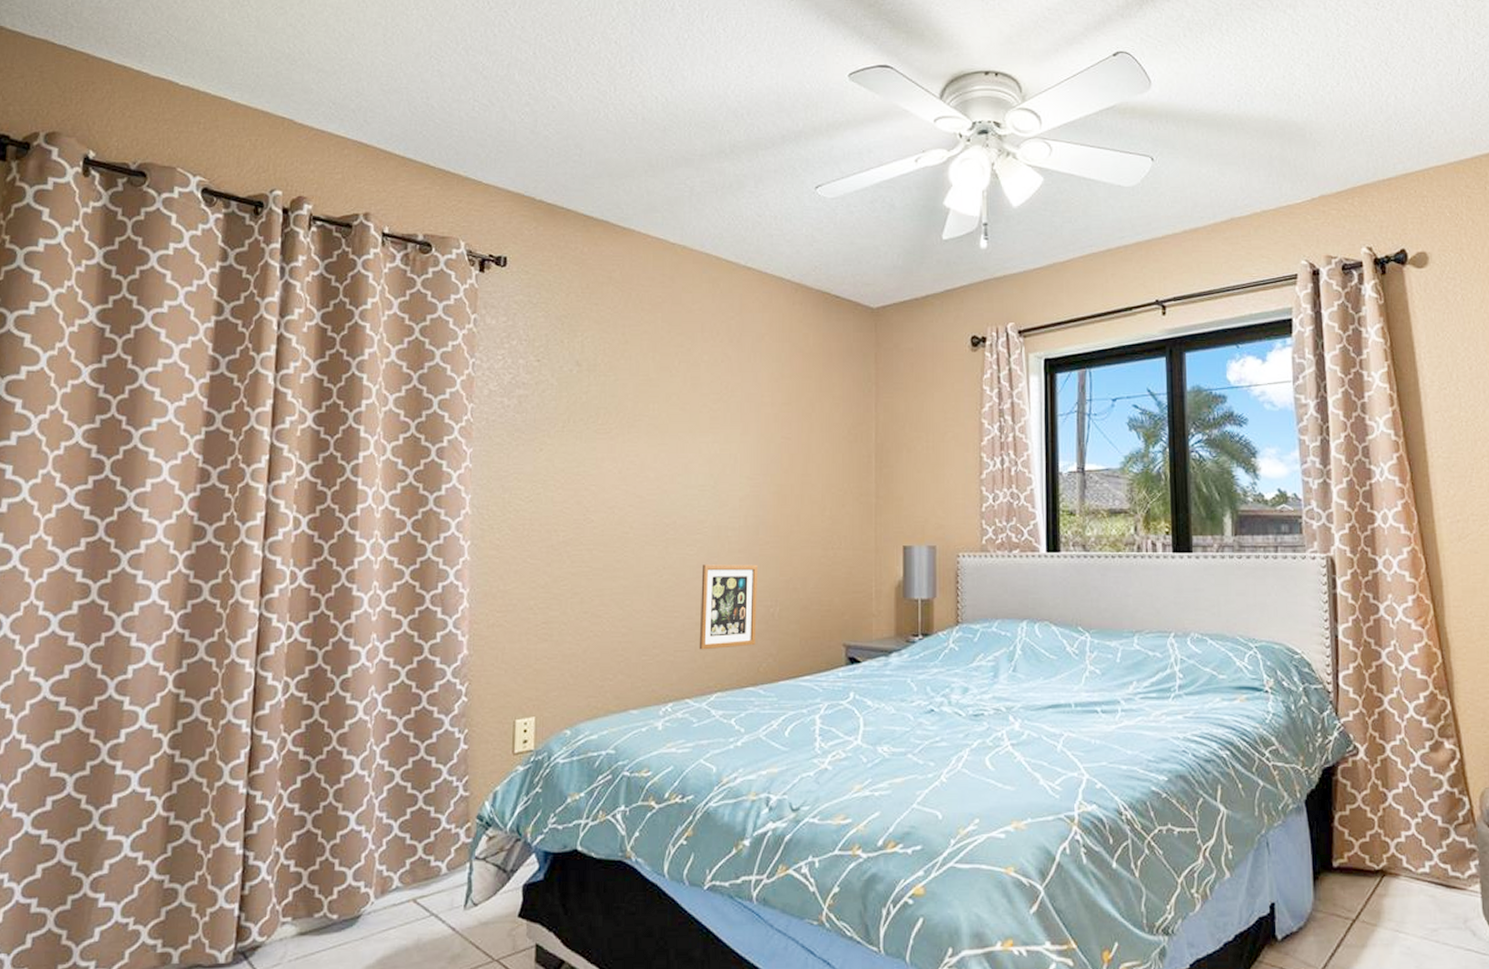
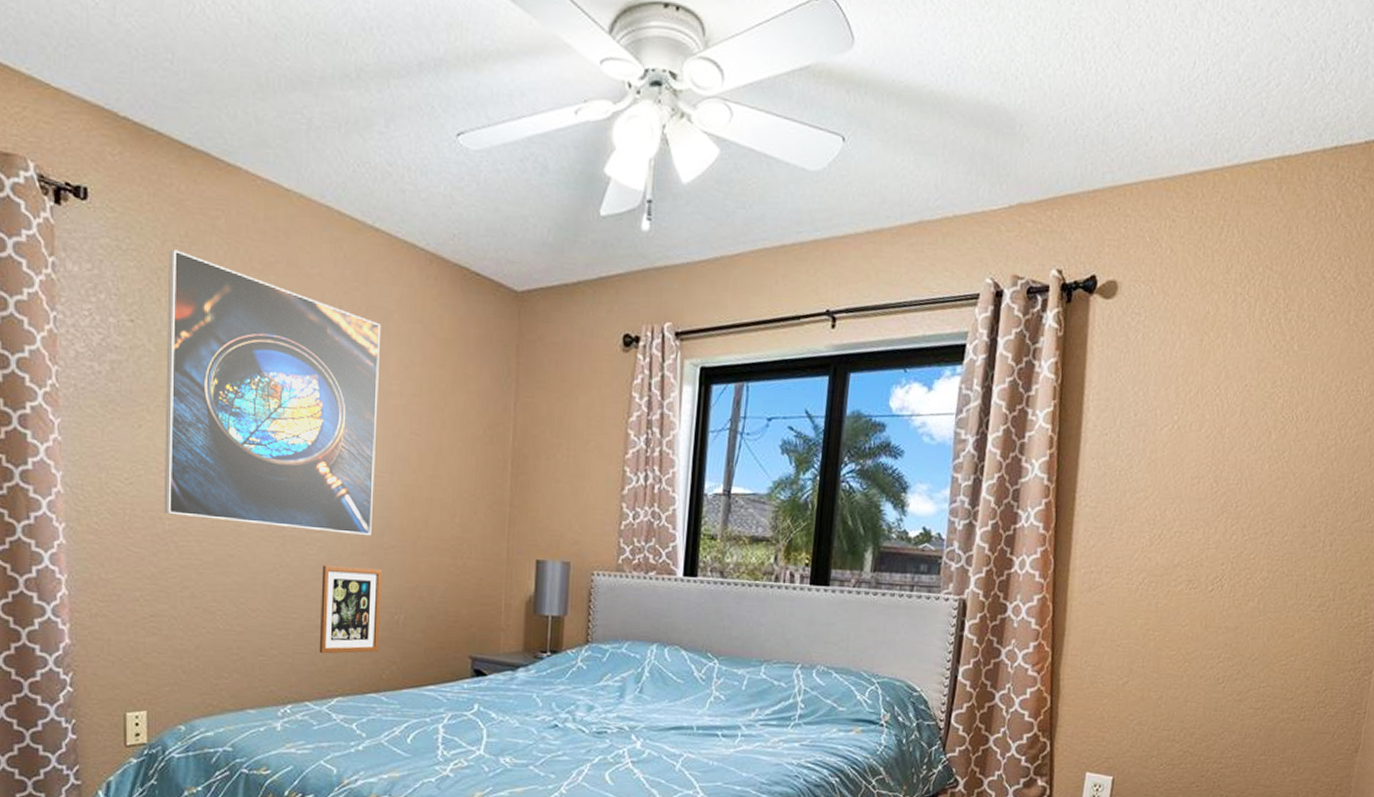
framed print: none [559,300,754,534] -> present [164,249,382,536]

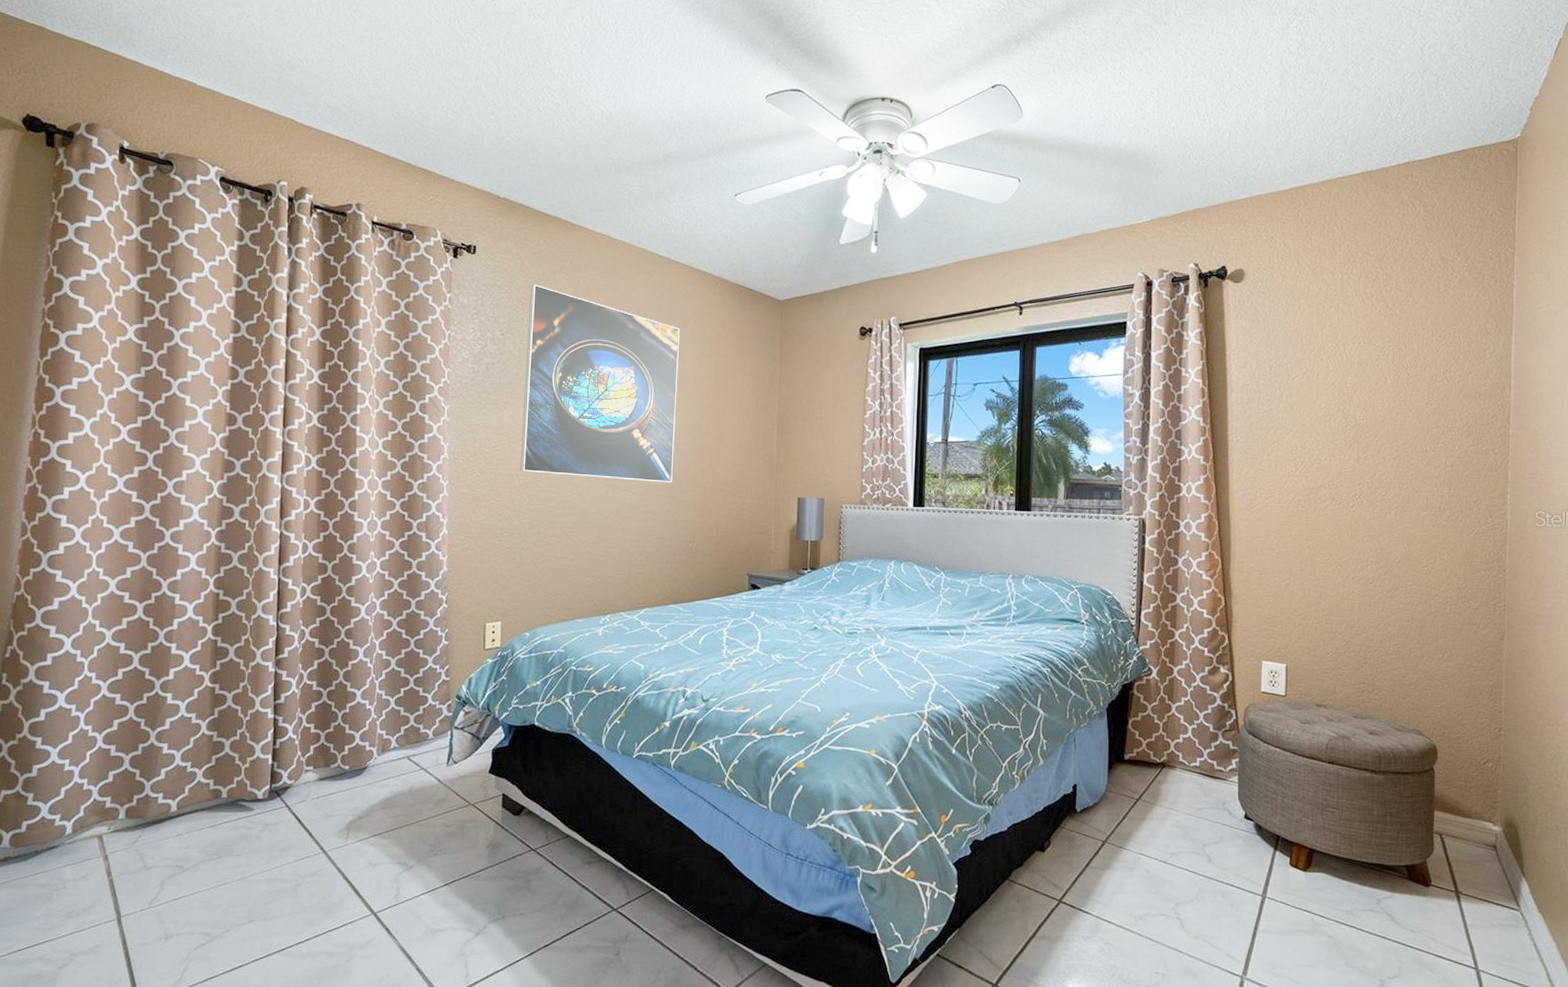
picture frame: present [319,565,382,654] -> none [631,506,680,574]

